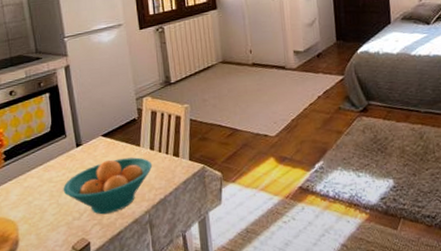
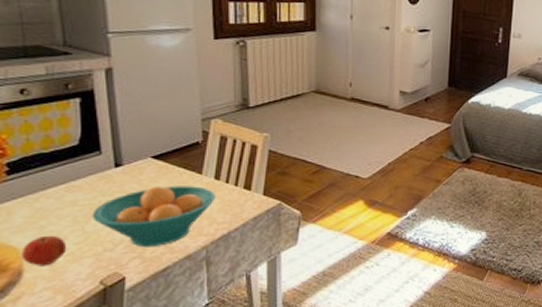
apple: none [17,208,48,236] -> present [21,235,67,266]

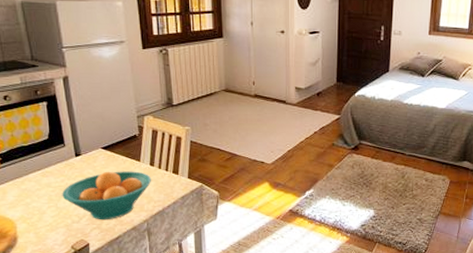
apple: present [21,235,67,266] -> none [15,210,47,234]

